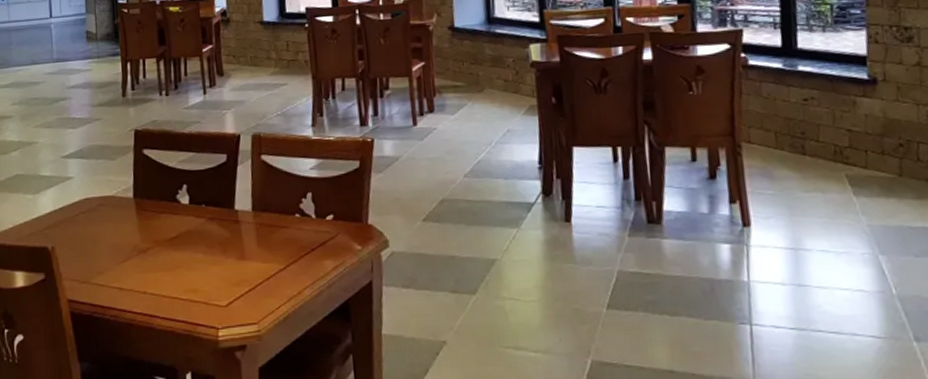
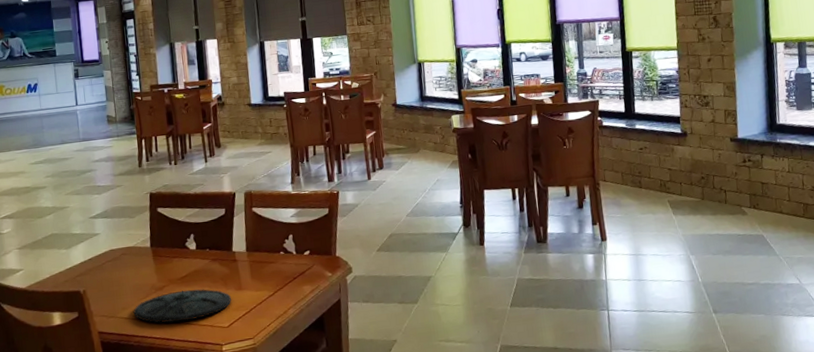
plate: none [110,255,231,295] -> present [133,289,231,323]

